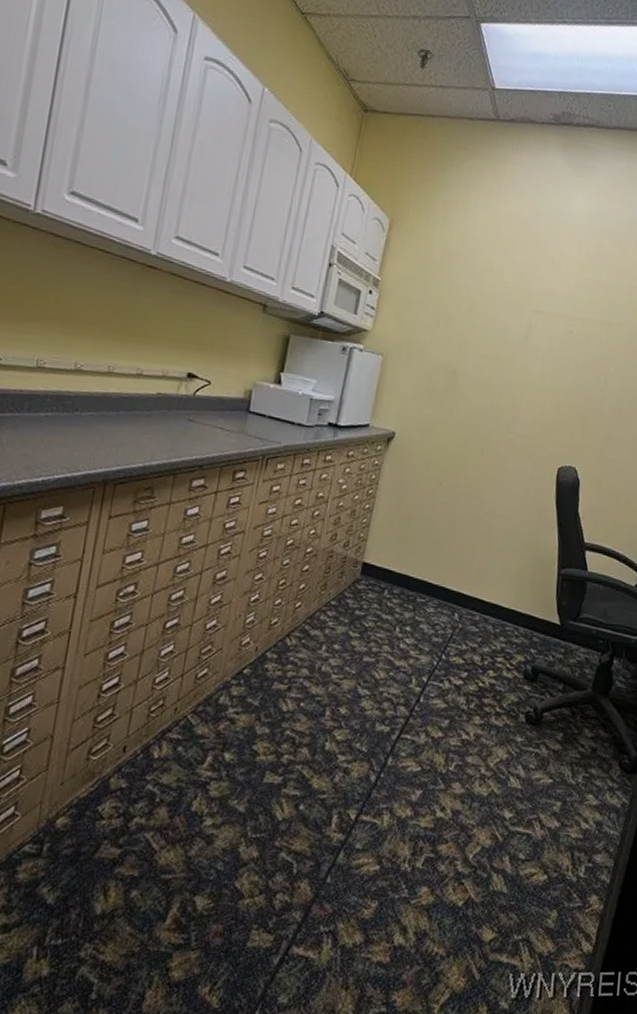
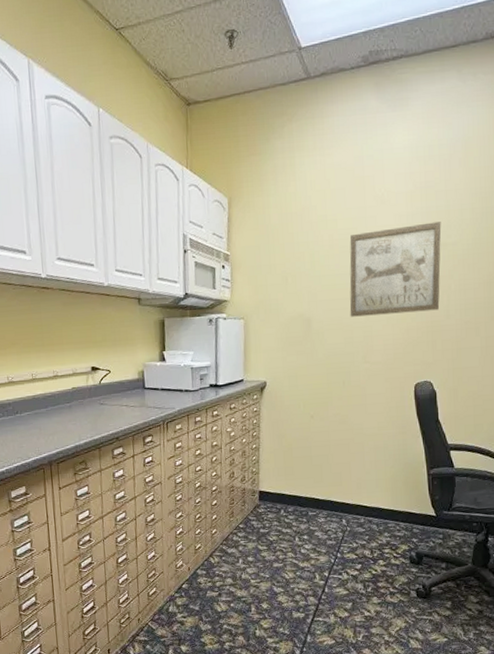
wall art: none [500,290,609,391] -> present [349,222,442,317]

